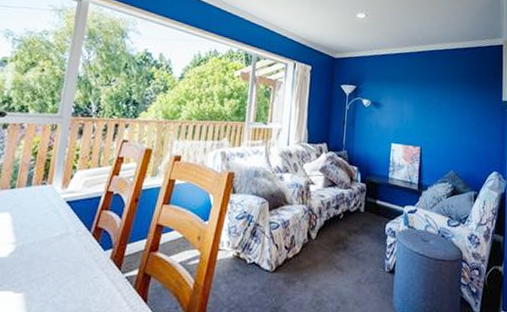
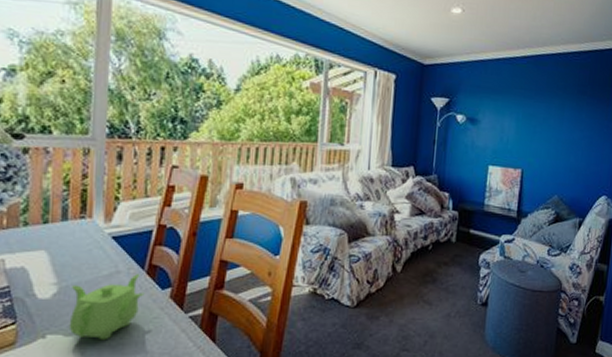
teapot: none [19,234,89,298] -> present [68,273,145,341]

